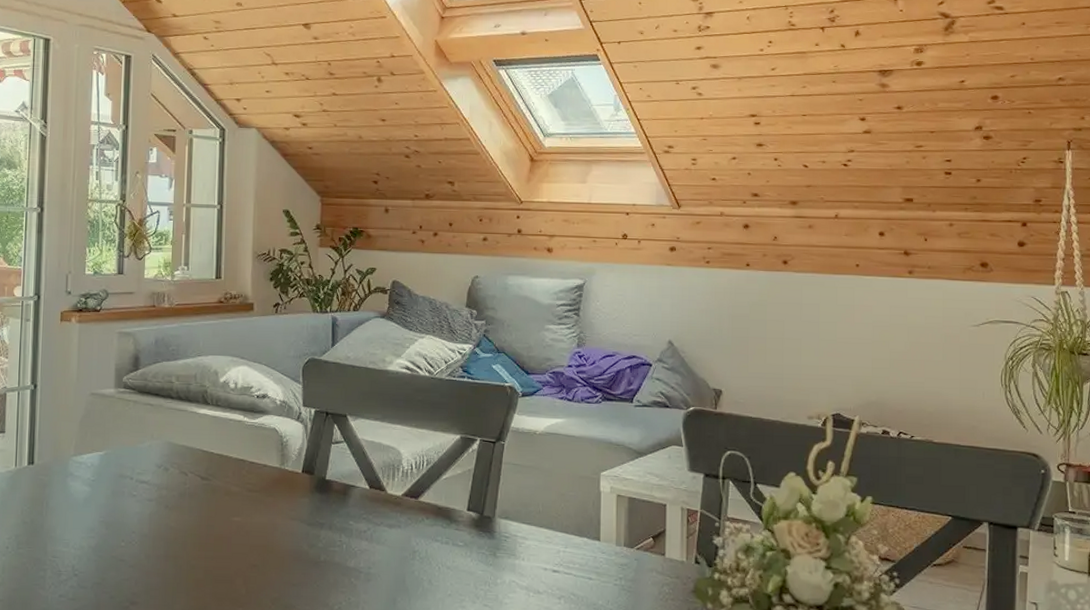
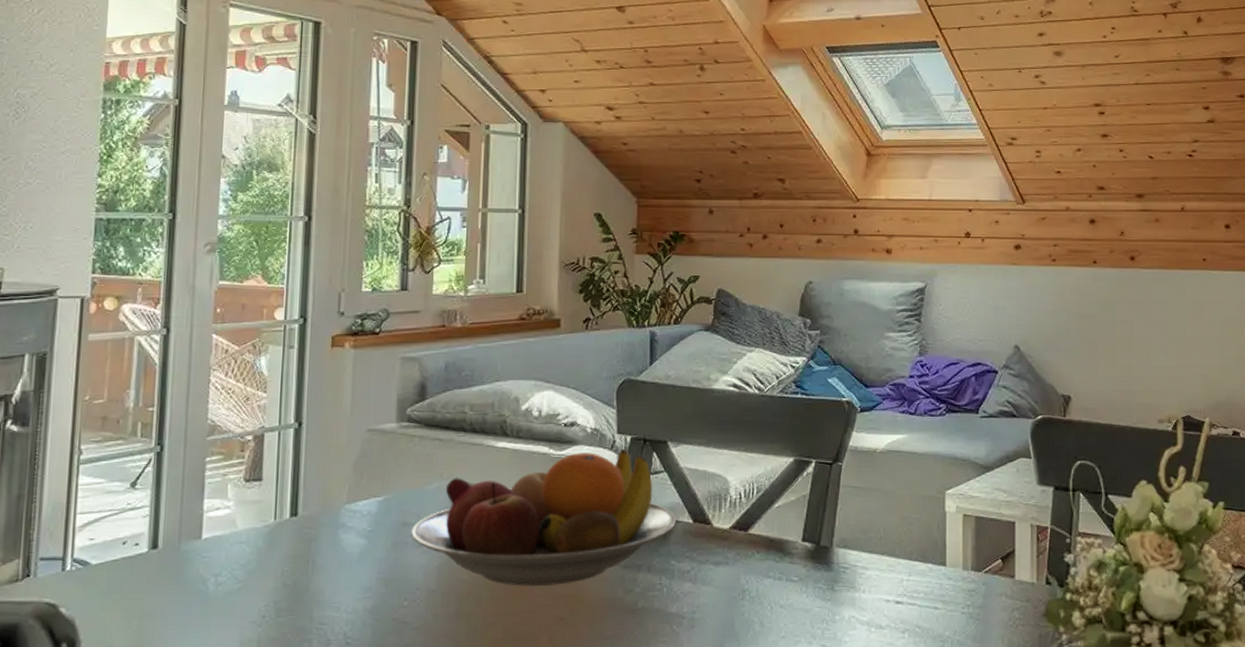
fruit bowl: none [127,419,354,537] -> present [411,448,676,587]

